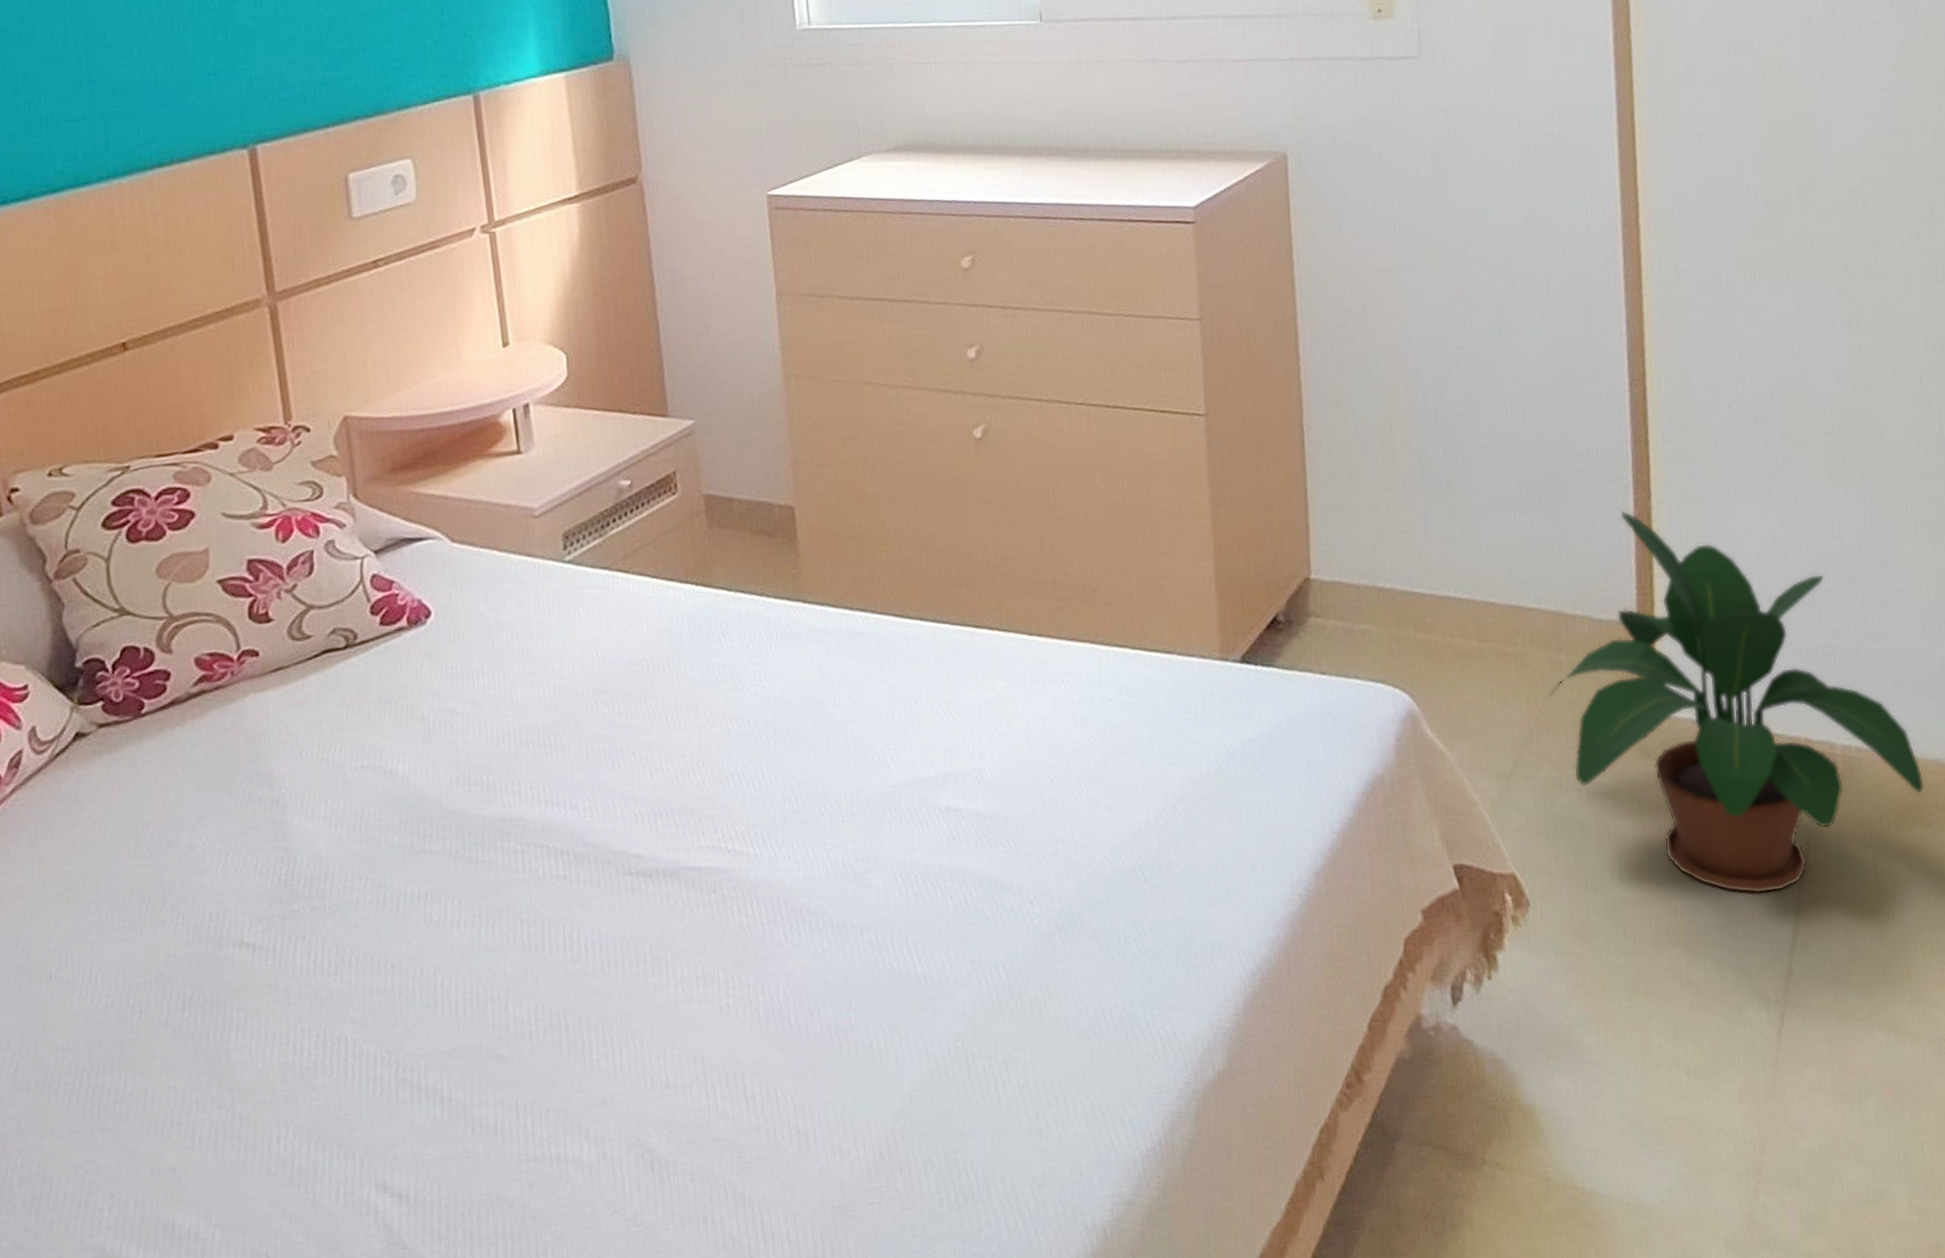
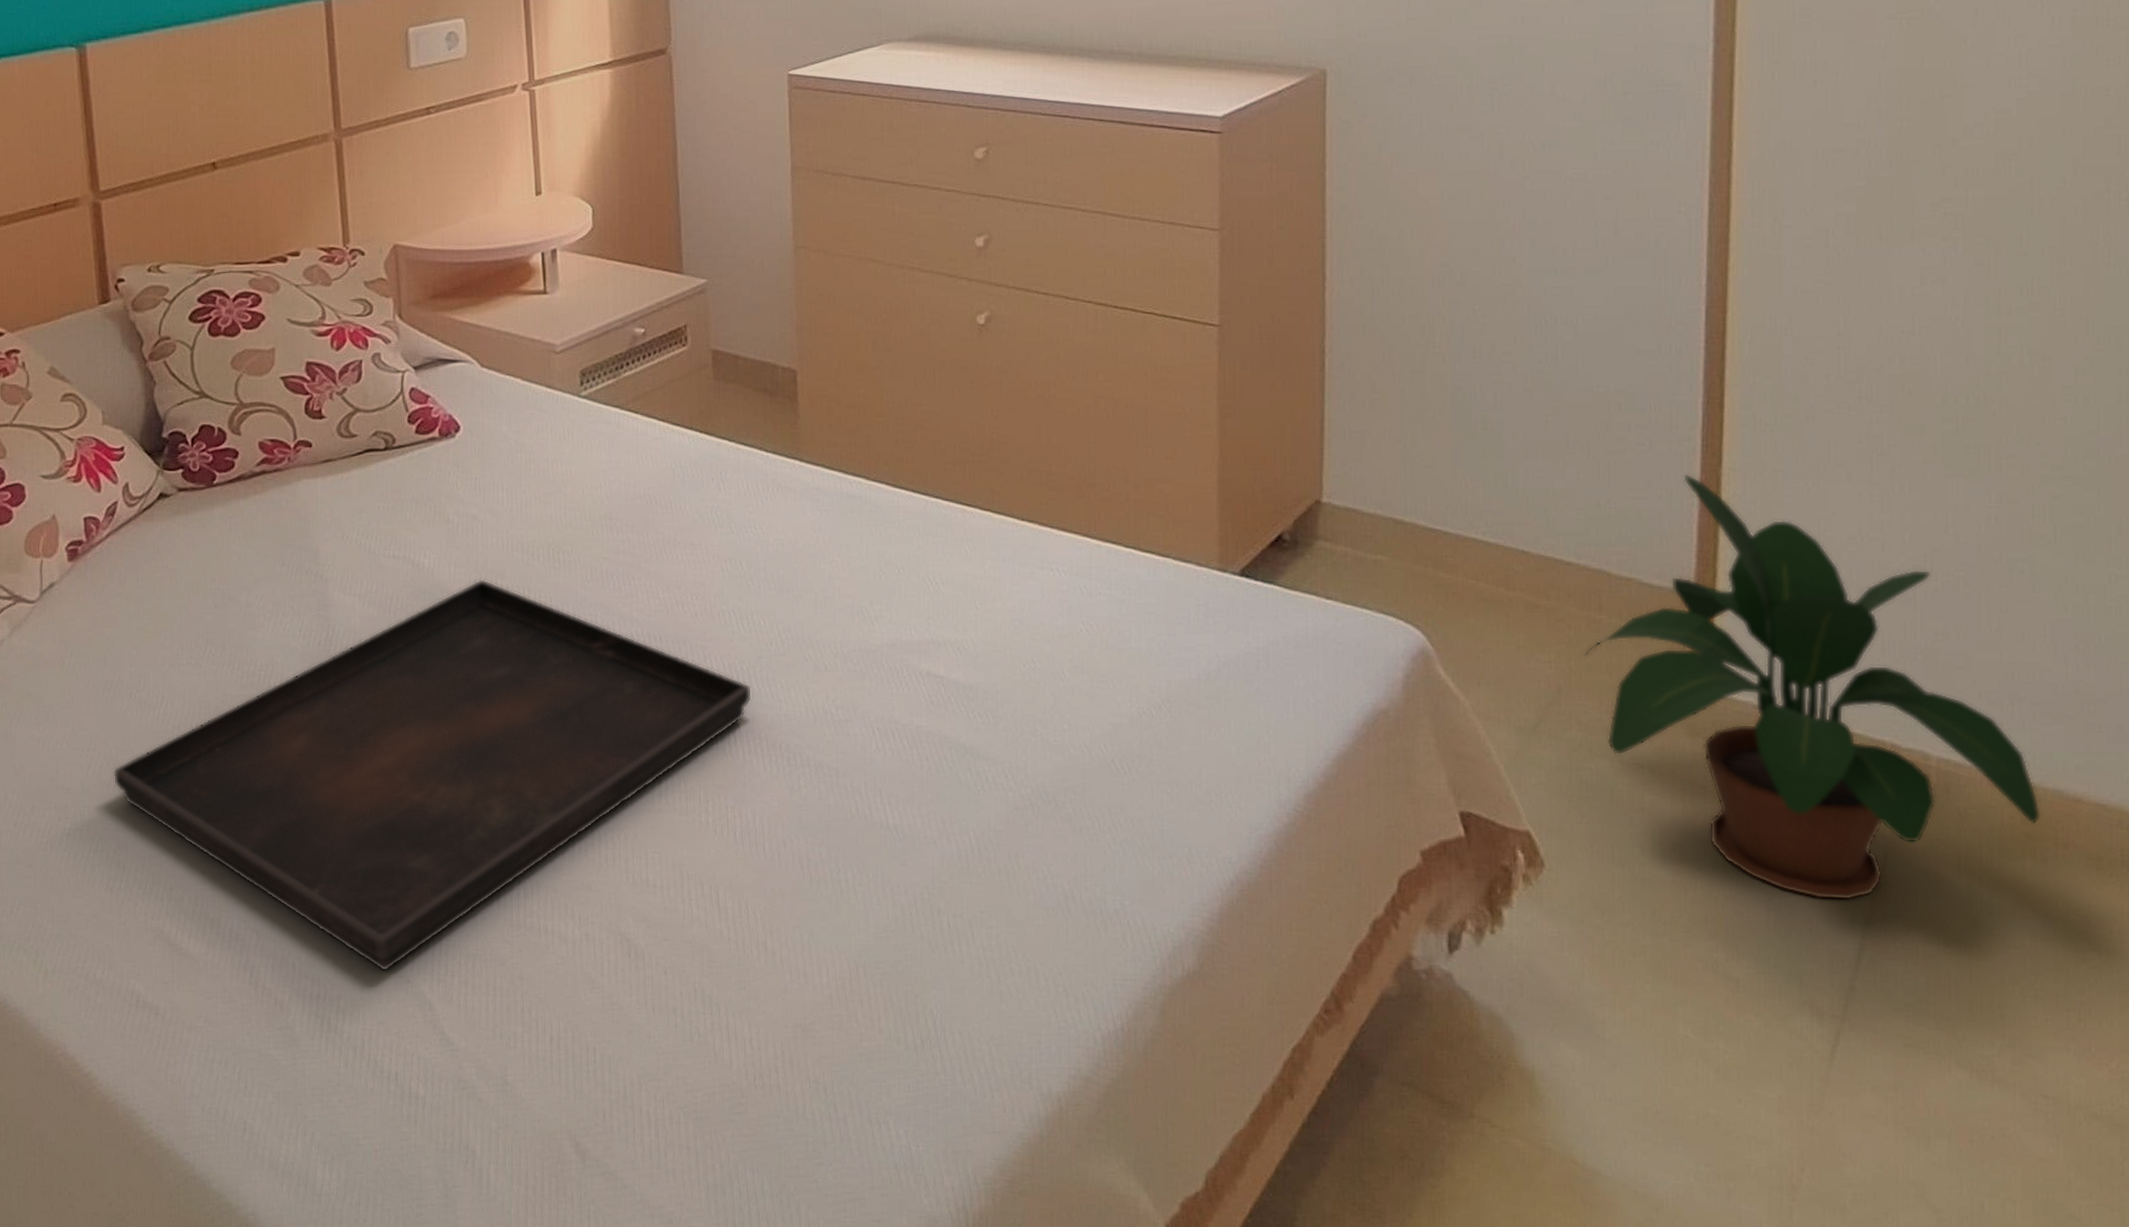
serving tray: none [32,778,769,1242] -> present [113,579,753,971]

